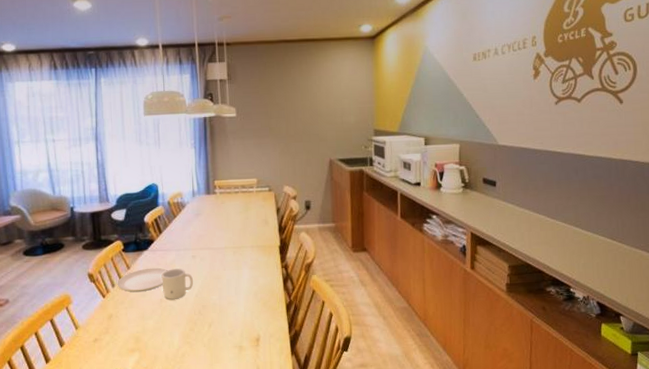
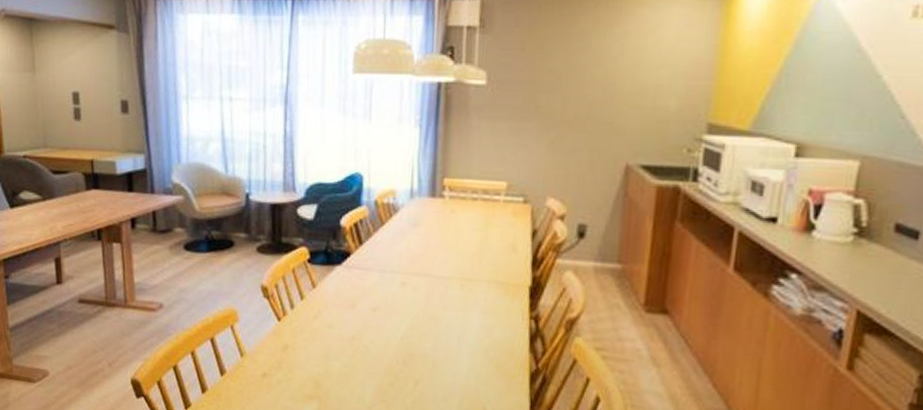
plate: present [117,267,167,292] -> none [297,290,366,322]
mug: present [161,268,194,299] -> none [356,296,400,339]

